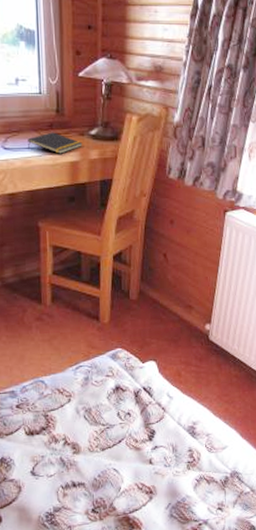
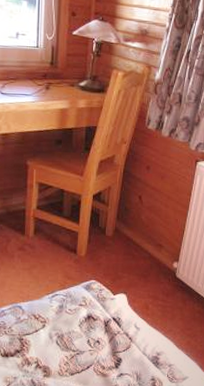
notepad: present [28,132,83,154] -> none [23,81,72,101]

